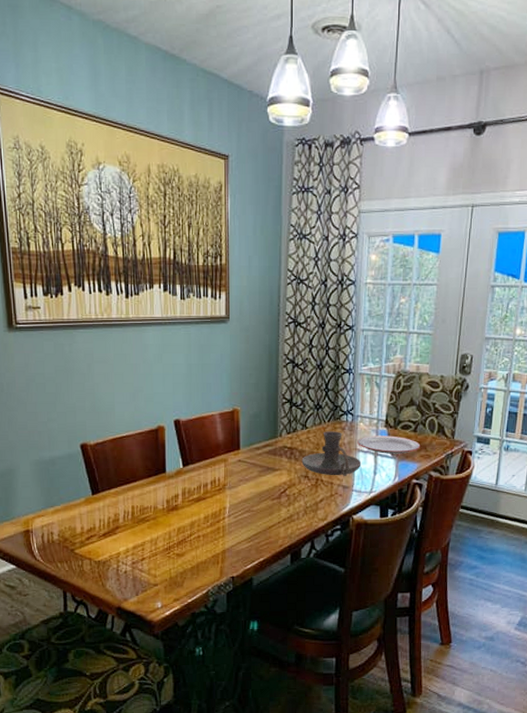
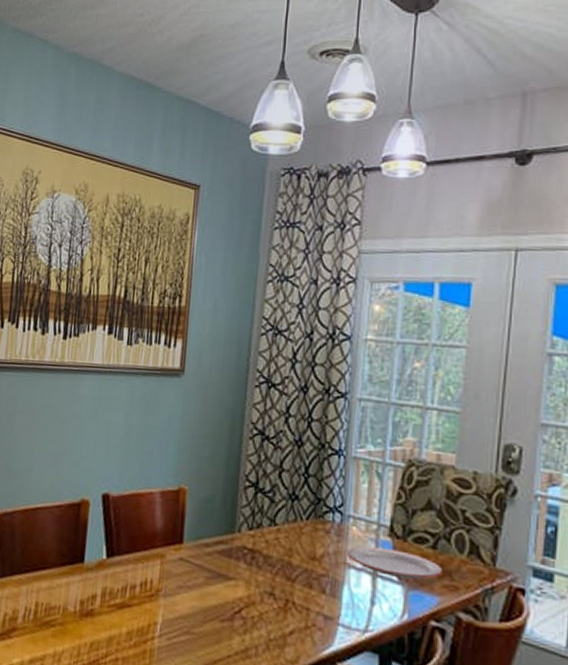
candle holder: present [301,431,362,476] -> none [266,532,353,601]

